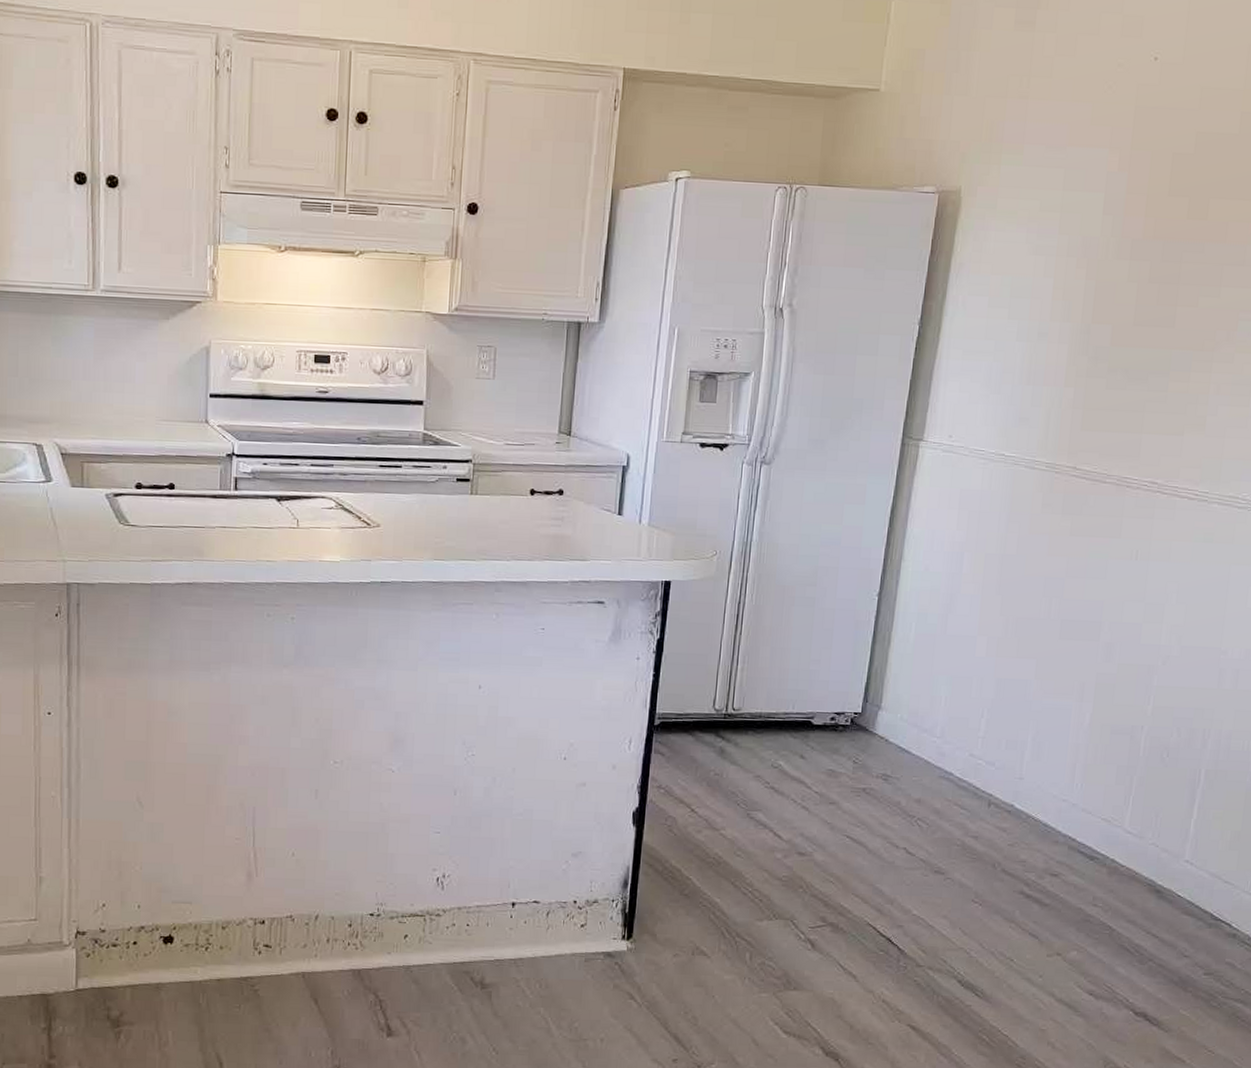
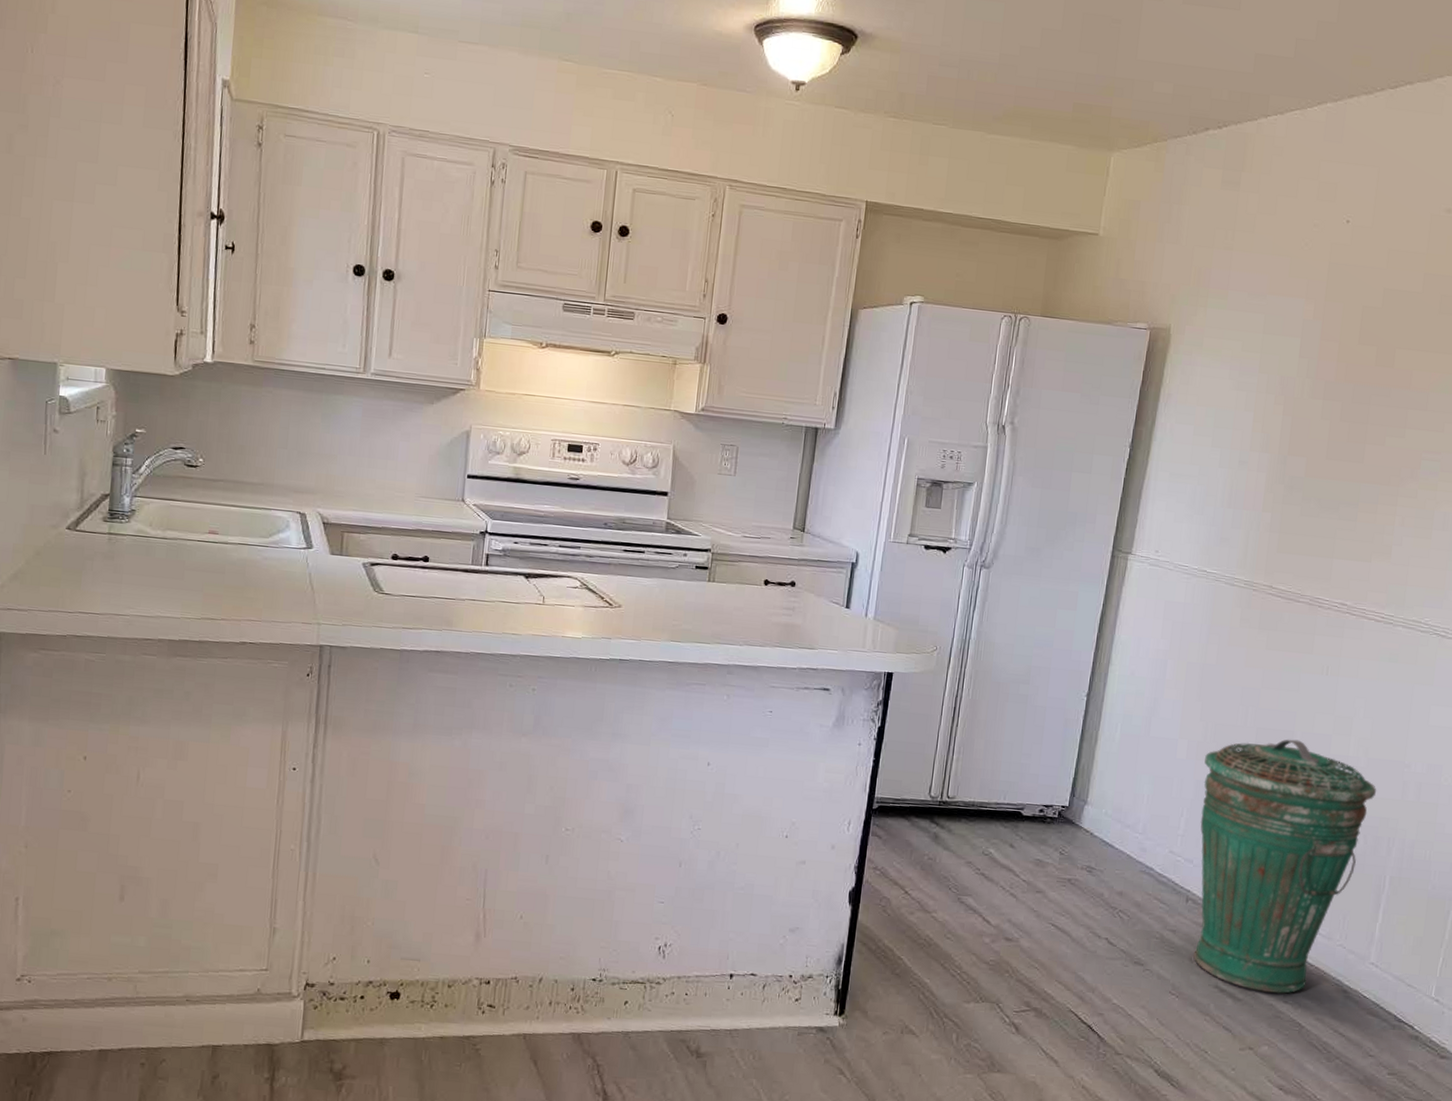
trash can: none [997,630,1191,897] -> present [1193,739,1377,994]

